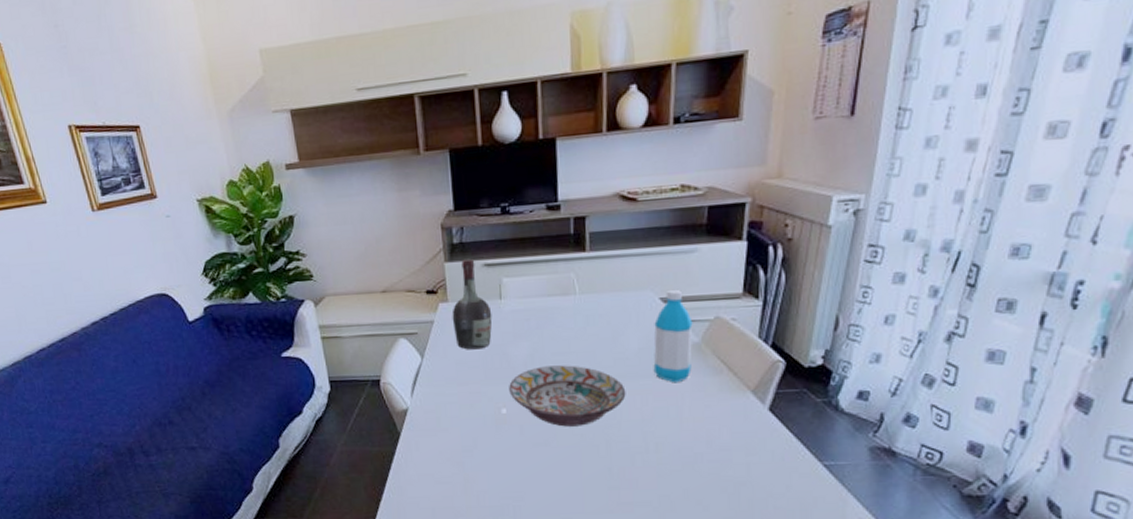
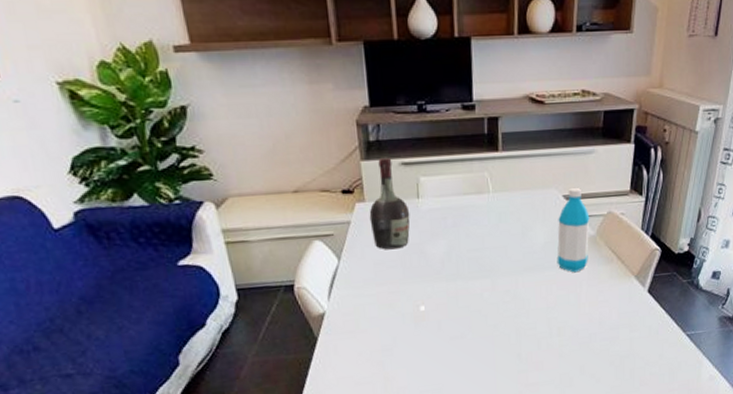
decorative bowl: present [509,365,626,427] -> none [427,260,534,319]

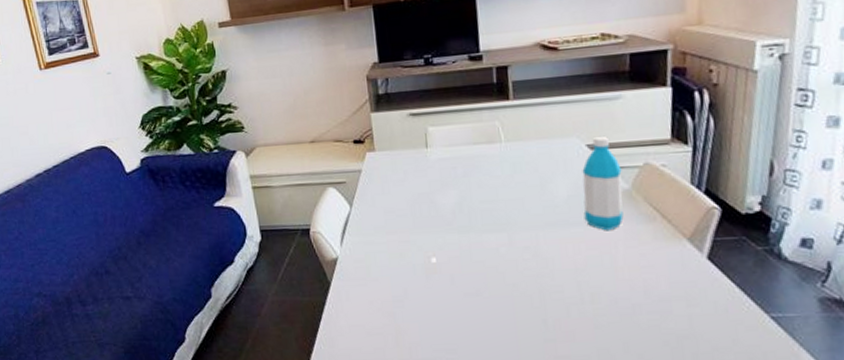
cognac bottle: present [369,157,410,250] -> none [379,108,419,199]

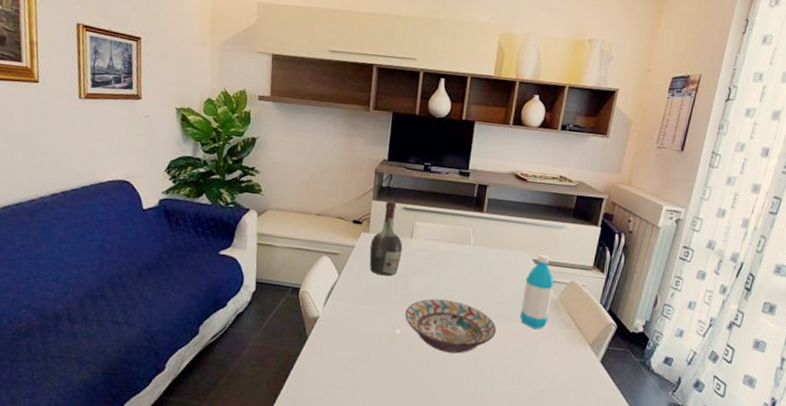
cognac bottle: none [379,108,419,199] -> present [369,200,403,276]
decorative bowl: none [438,213,558,276] -> present [405,298,497,354]

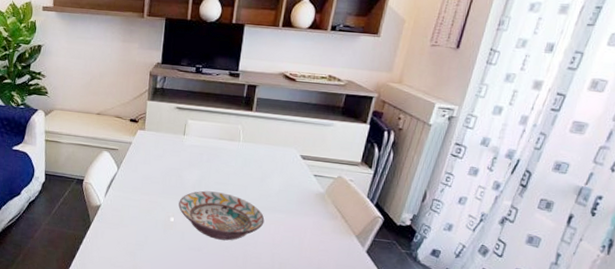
cognac bottle: present [369,200,403,276] -> none [145,100,176,170]
water bottle: present [519,254,554,330] -> none [287,150,322,221]

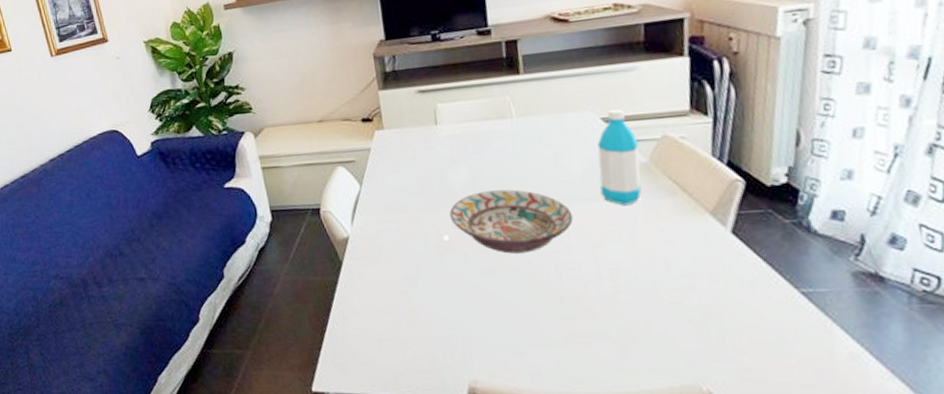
water bottle: none [287,150,322,221] -> present [597,108,642,206]

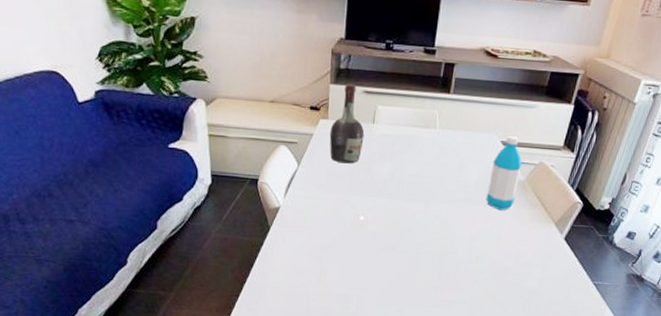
cognac bottle: none [388,85,430,177] -> present [329,83,365,164]
decorative bowl: present [450,189,573,254] -> none [369,185,462,237]

